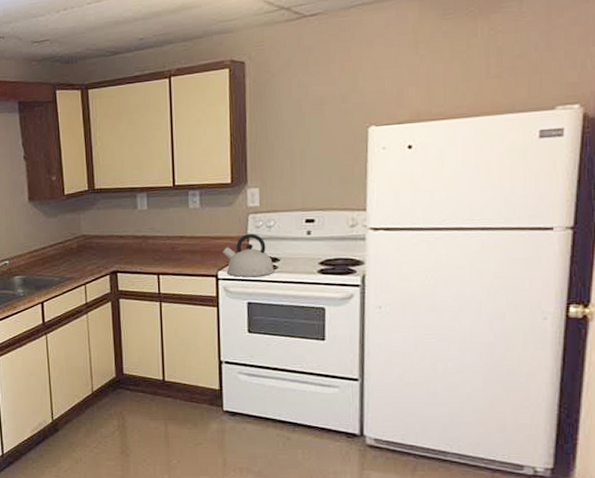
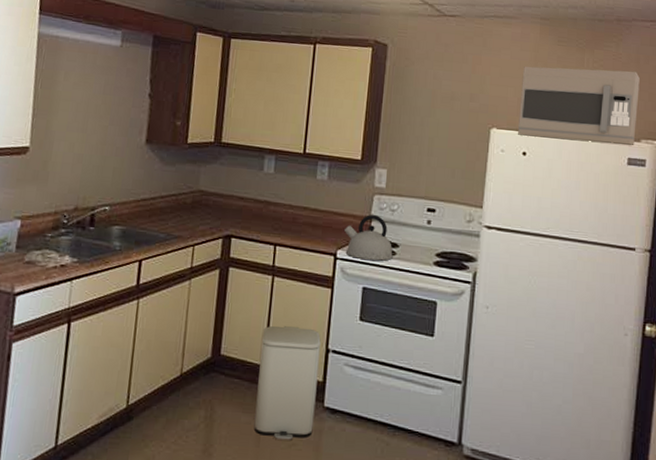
pedal bin: none [157,344,216,440] -> present [254,326,321,440]
microwave: none [400,28,552,128] -> present [518,66,640,145]

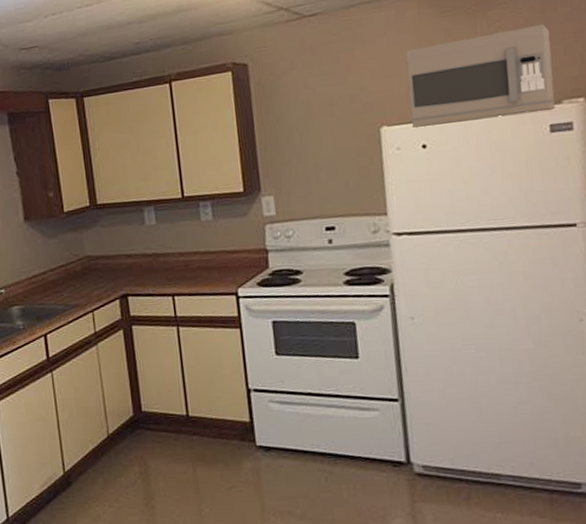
pedal bin: present [254,326,321,440] -> none [178,371,250,484]
kettle: present [343,215,393,261] -> none [240,245,298,294]

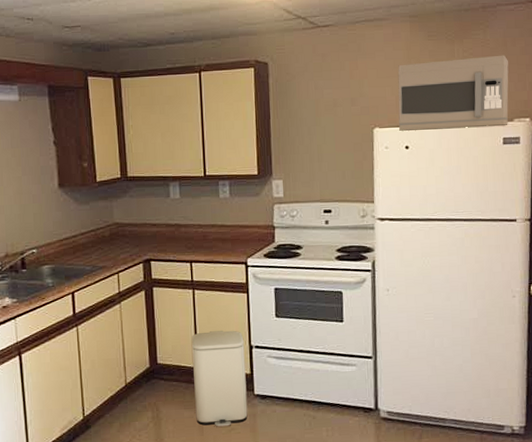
pedal bin: none [178,371,250,484] -> present [191,330,248,427]

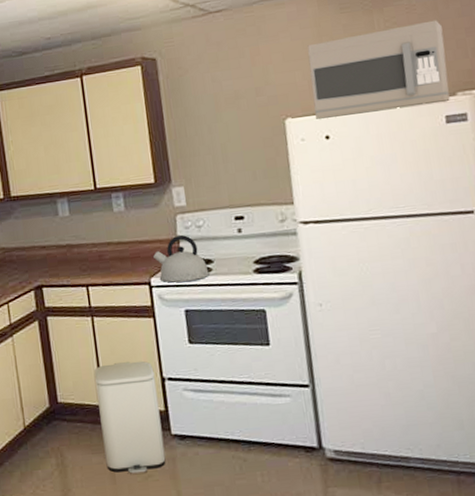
kettle: none [250,223,298,264] -> present [152,235,210,283]

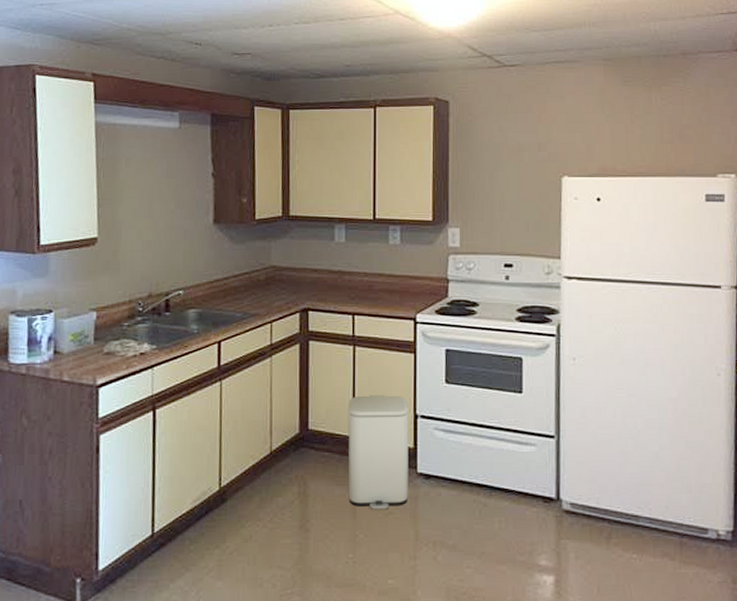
kettle: present [152,235,210,283] -> none [421,276,473,322]
microwave: present [307,20,450,119] -> none [589,105,712,182]

